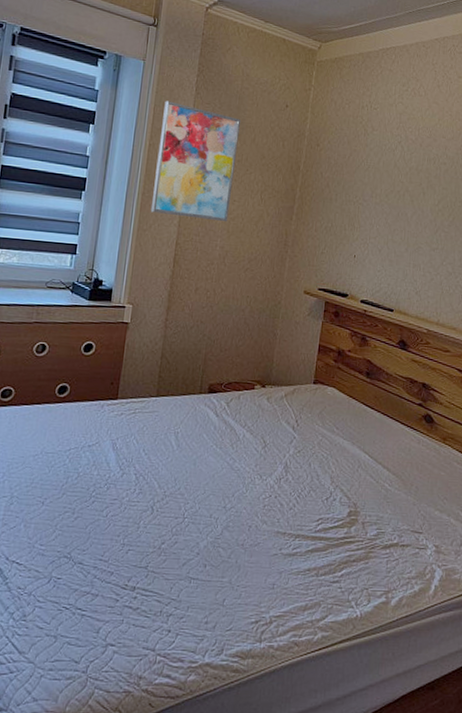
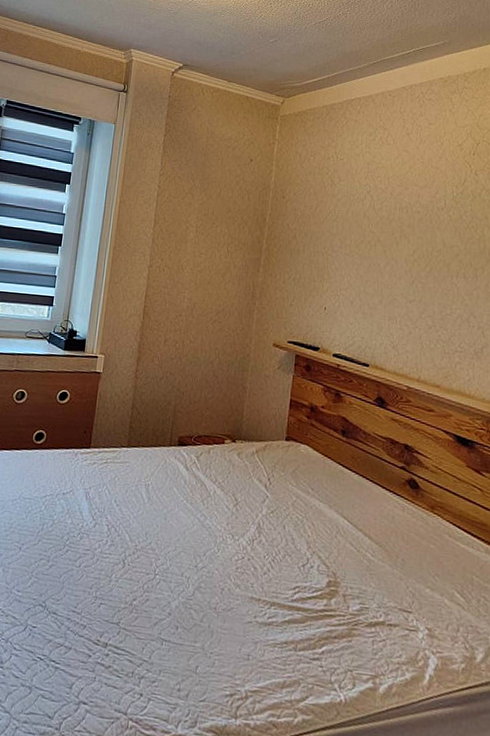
wall art: present [150,101,240,222] -> none [121,160,206,275]

